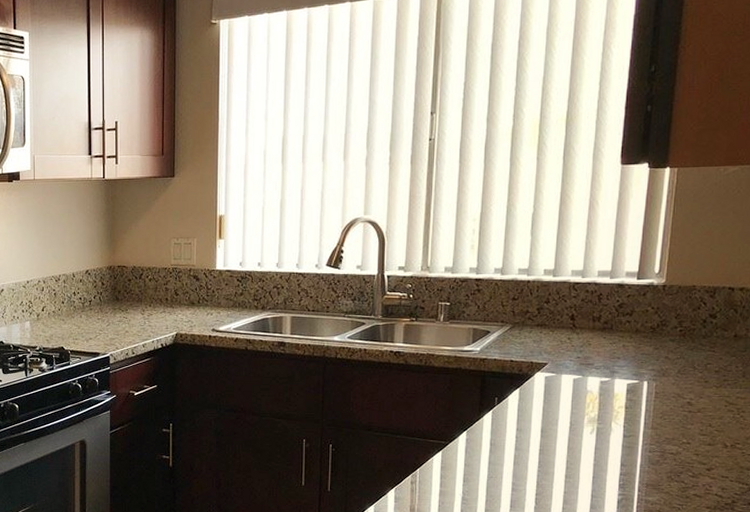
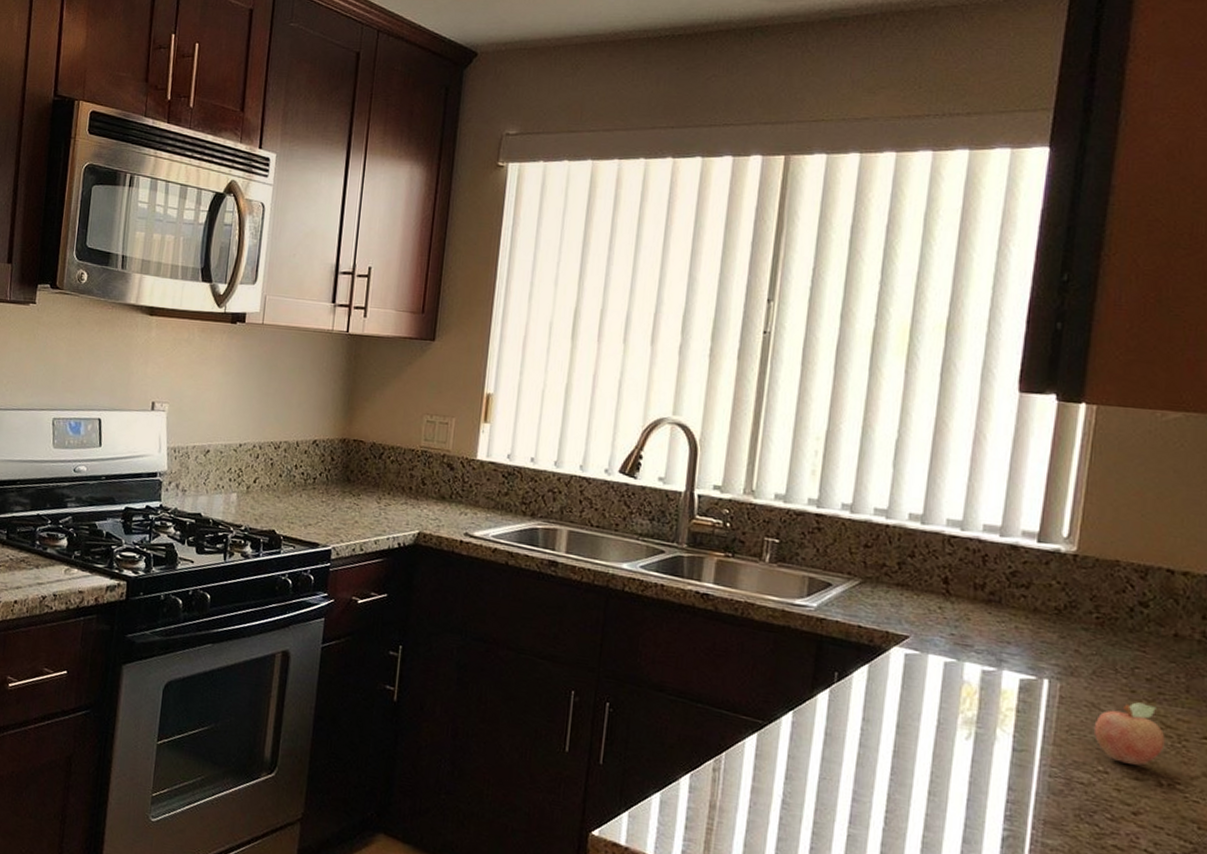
fruit: none [679,389,729,435] -> present [1093,702,1165,766]

